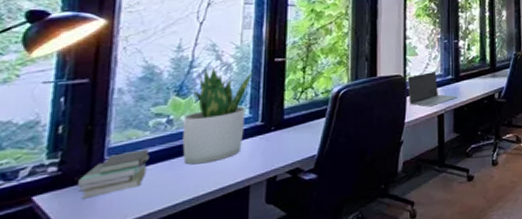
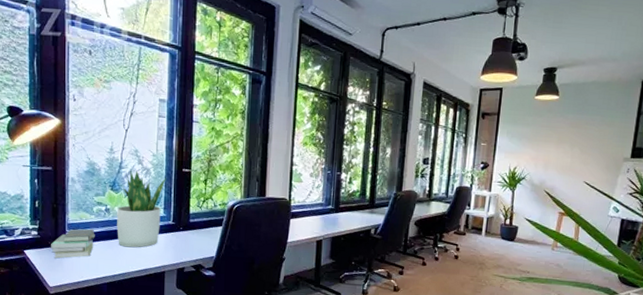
laptop: present [407,72,457,107] -> none [291,199,335,232]

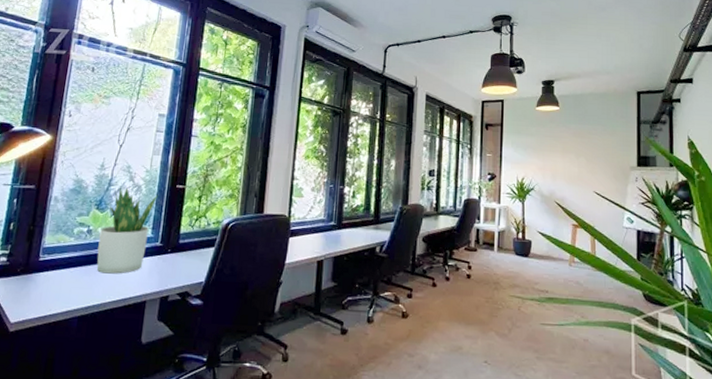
books: present [51,228,95,259] -> none [19,253,72,289]

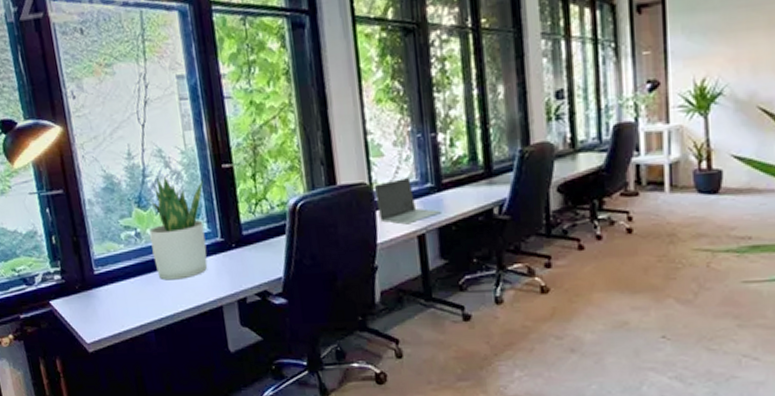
laptop: none [291,216,338,251] -> present [373,178,441,225]

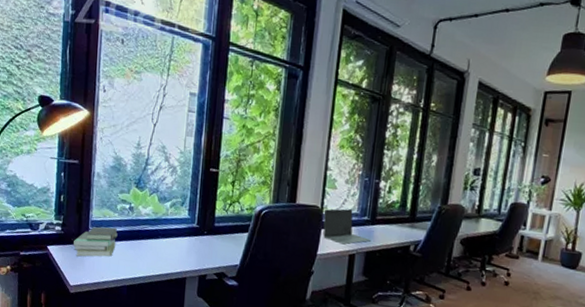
books: none [79,262,130,307] -> present [73,226,118,257]
planter: present [149,178,208,281] -> none [140,168,193,251]

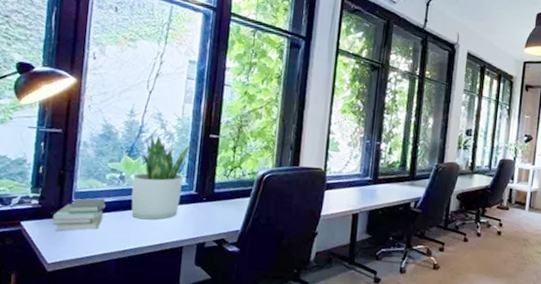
planter: none [140,168,193,251] -> present [131,136,191,220]
laptop: present [323,208,371,245] -> none [327,170,373,205]

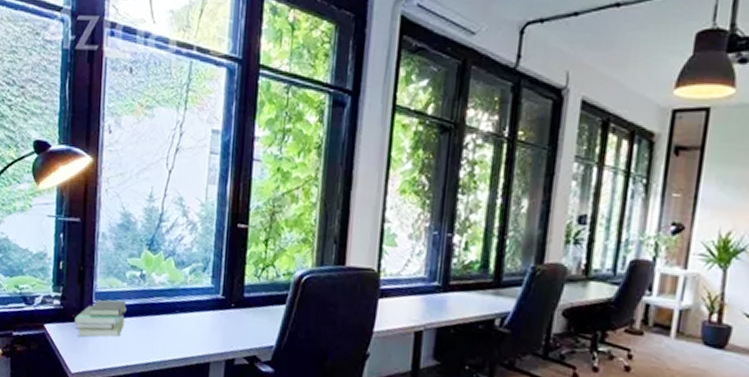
planter: present [131,136,191,220] -> none [153,225,216,329]

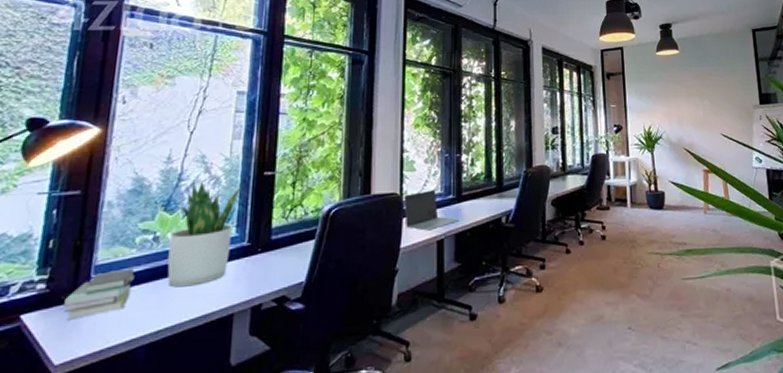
planter: none [153,225,216,329] -> present [167,182,242,288]
laptop: none [380,272,442,319] -> present [403,190,459,231]

